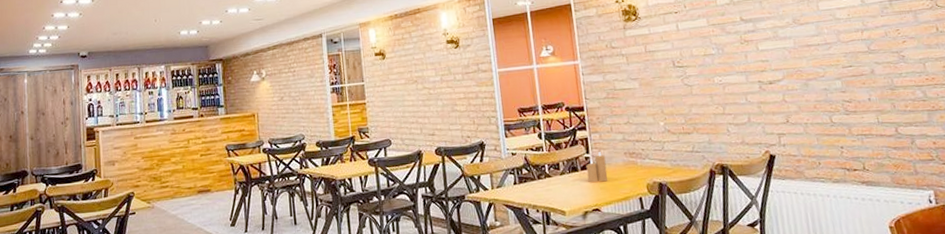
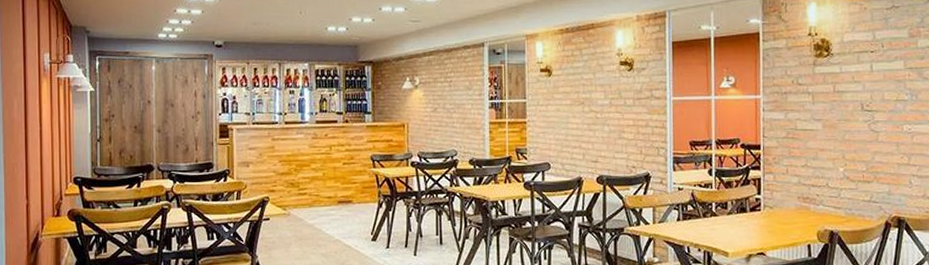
candle: present [586,152,608,183] -> none [756,194,778,226]

